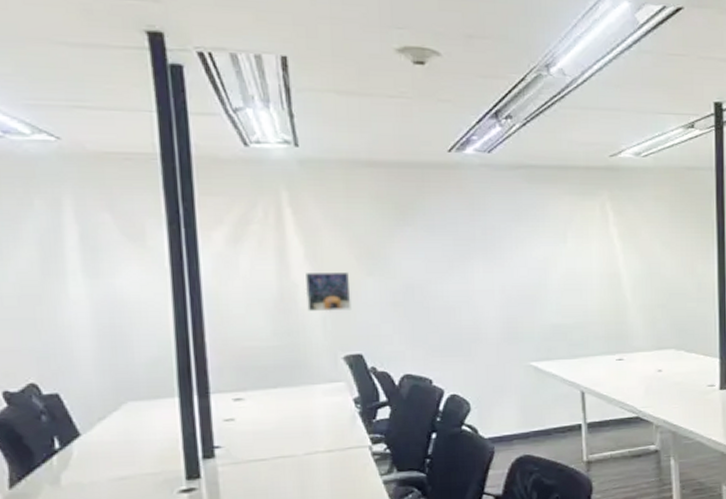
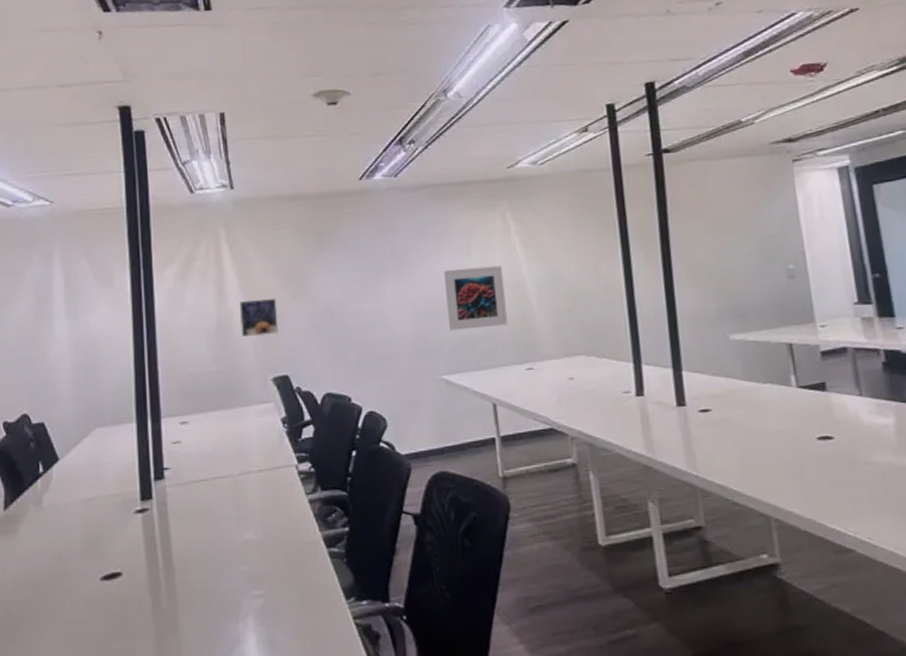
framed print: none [538,256,601,318] -> present [444,265,508,331]

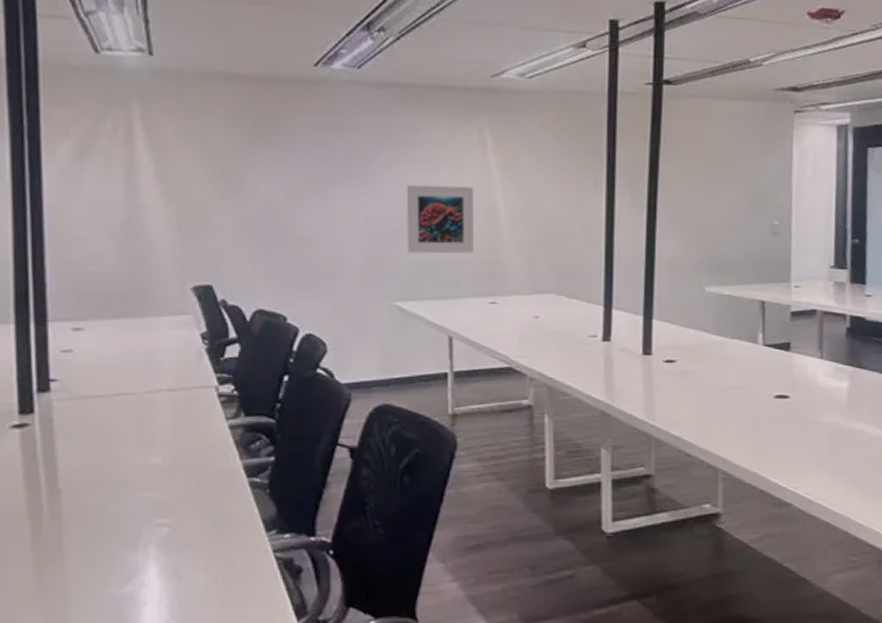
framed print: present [239,298,279,337] -> none [153,193,203,238]

